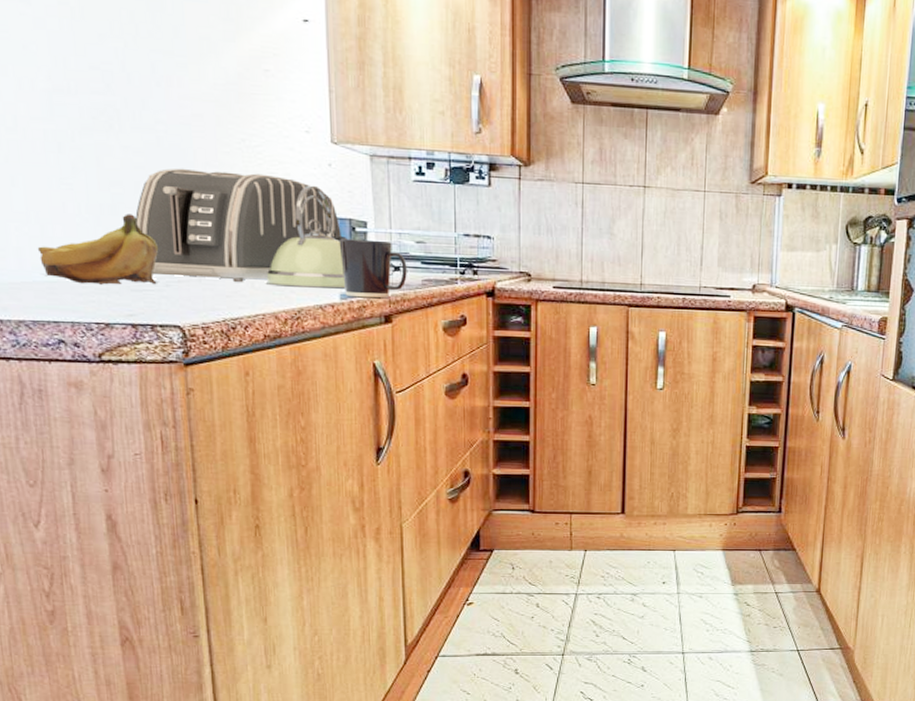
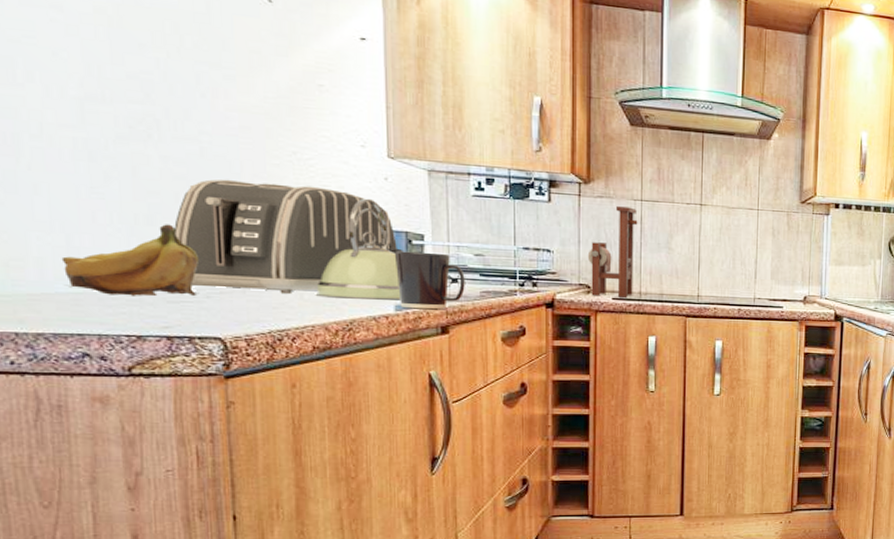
paper towel holder: none [528,190,579,286] -> present [587,206,638,297]

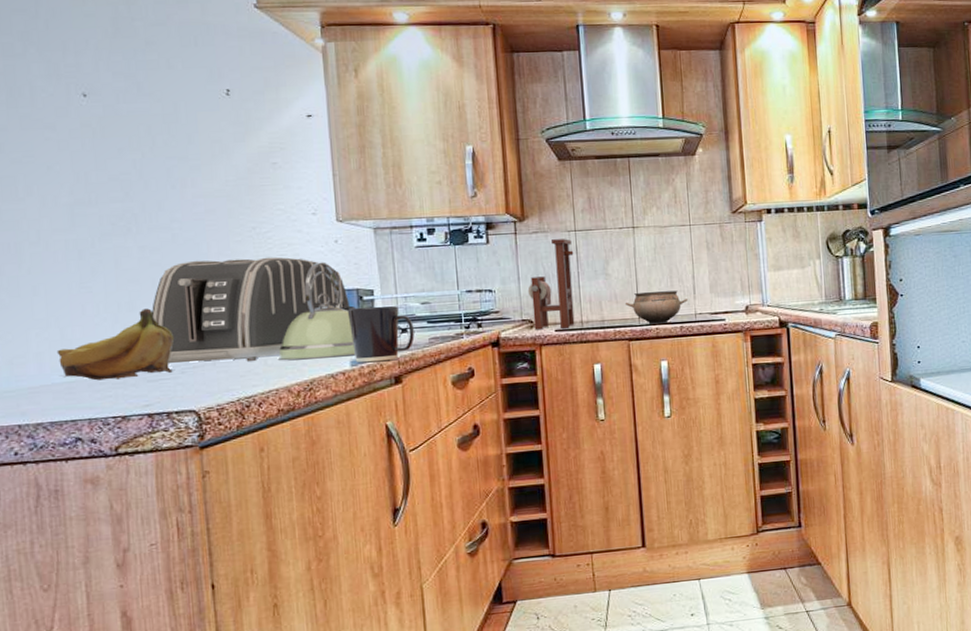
cooking pot: none [685,271,748,304] -> present [624,290,687,324]

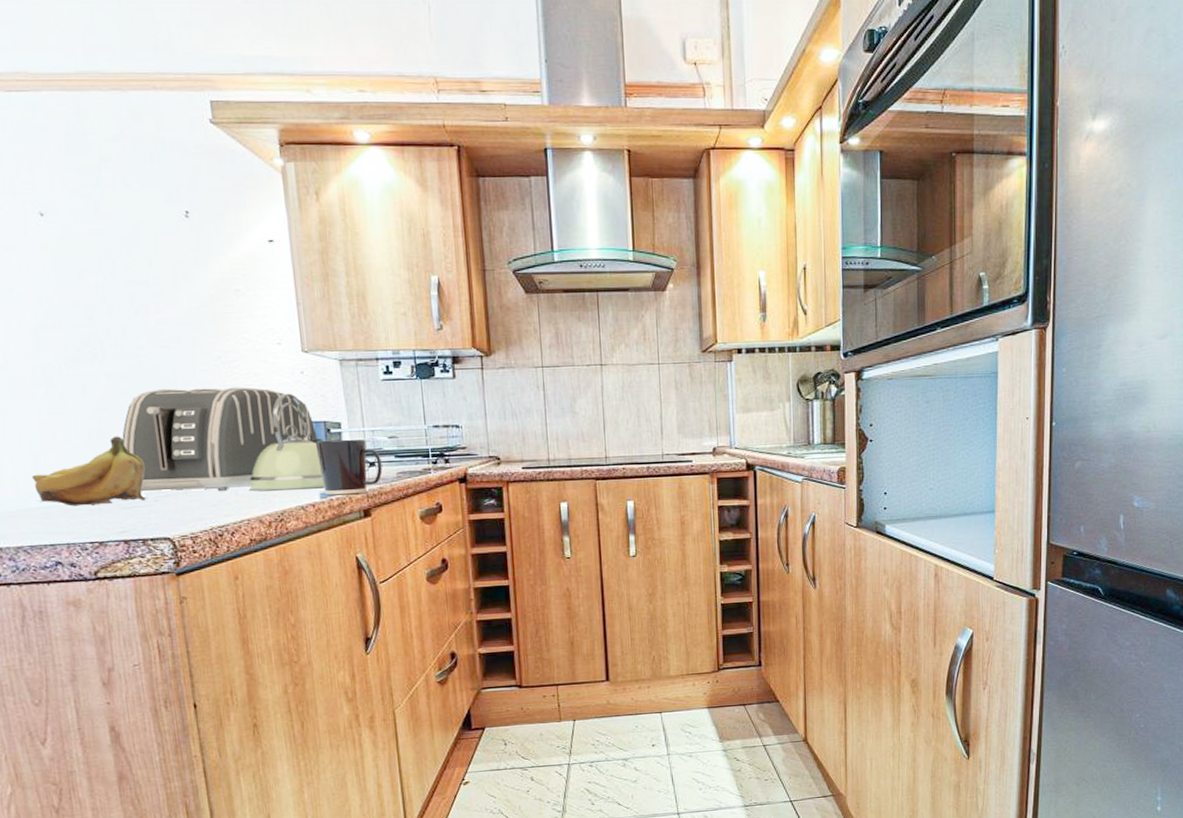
paper towel holder: present [527,239,575,330] -> none [494,375,542,467]
cooking pot: present [624,290,687,324] -> none [591,430,655,464]

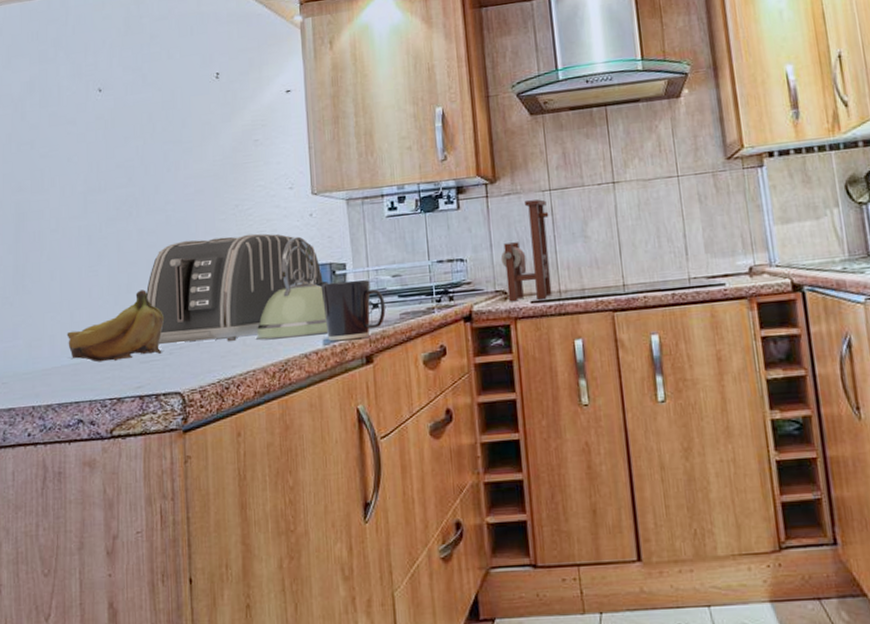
paper towel holder: none [494,375,542,467] -> present [500,199,552,302]

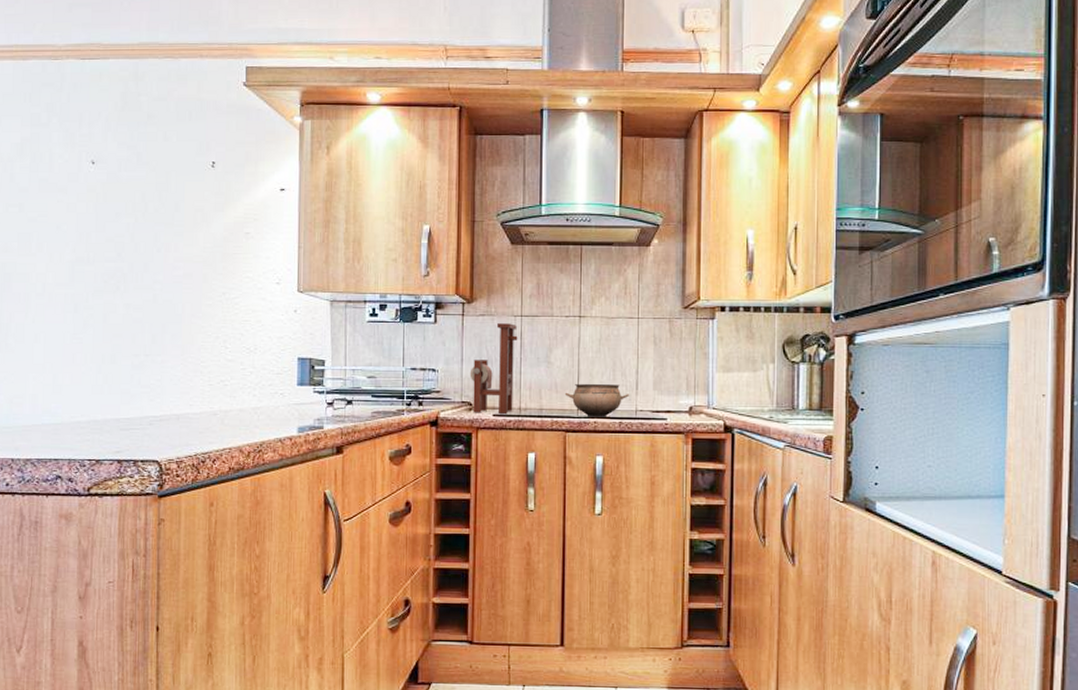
fruit: present [66,289,165,363] -> none [48,362,147,425]
toaster: present [146,233,323,345] -> none [130,320,302,420]
kettle: present [255,236,329,341] -> none [233,330,307,424]
mug: present [321,280,386,342] -> none [299,376,359,431]
cooking pot: none [607,252,679,292] -> present [564,384,629,417]

